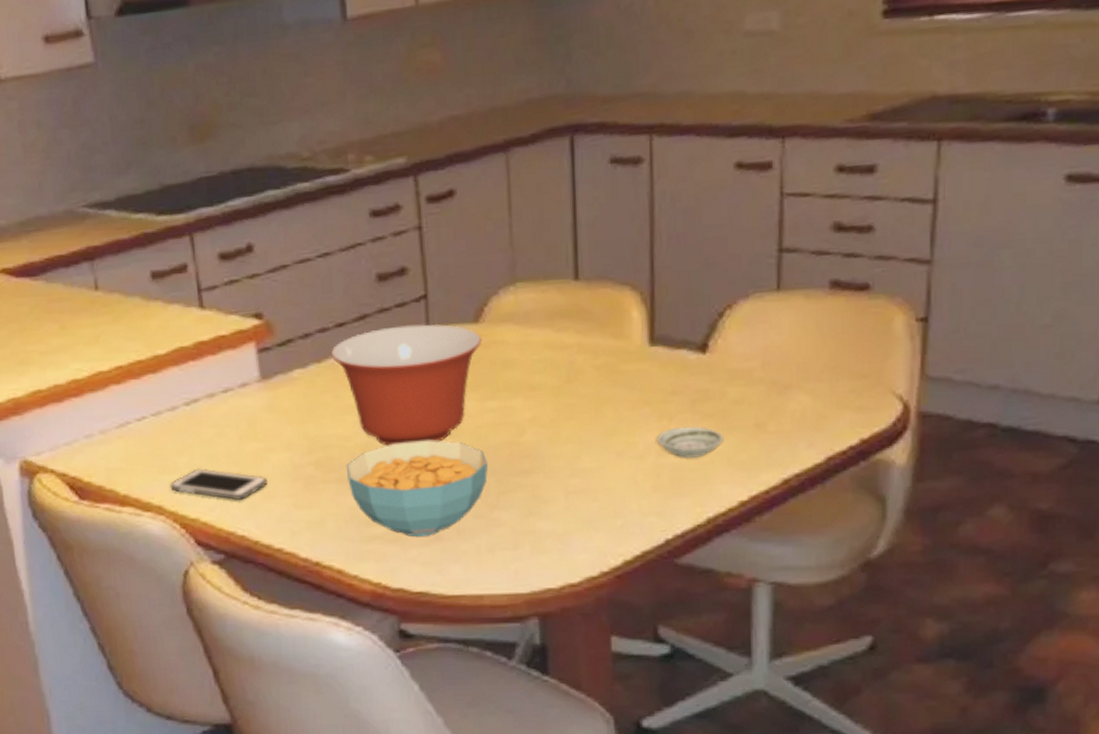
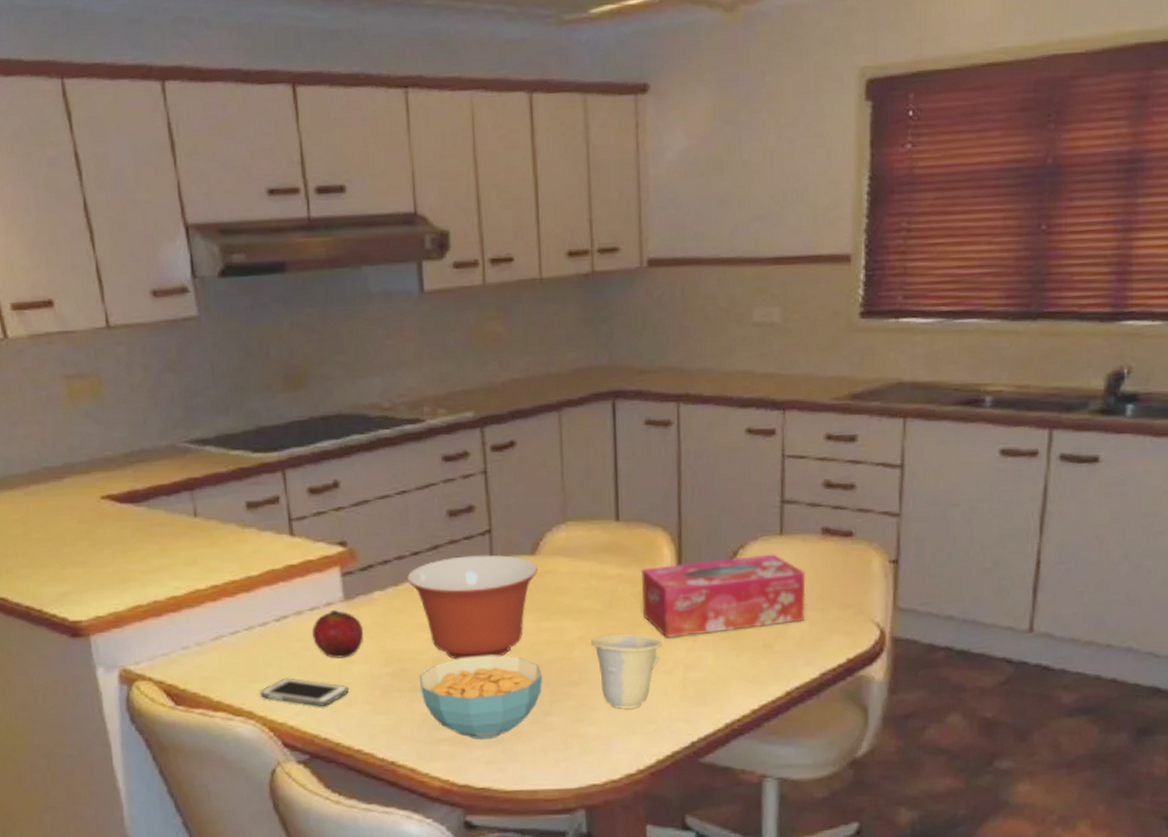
fruit: none [226,391,283,446] -> present [312,609,364,658]
cup: none [545,413,631,501] -> present [591,633,662,709]
tissue box: none [604,314,809,417] -> present [640,554,806,638]
saucer: present [656,426,724,460] -> none [683,646,738,674]

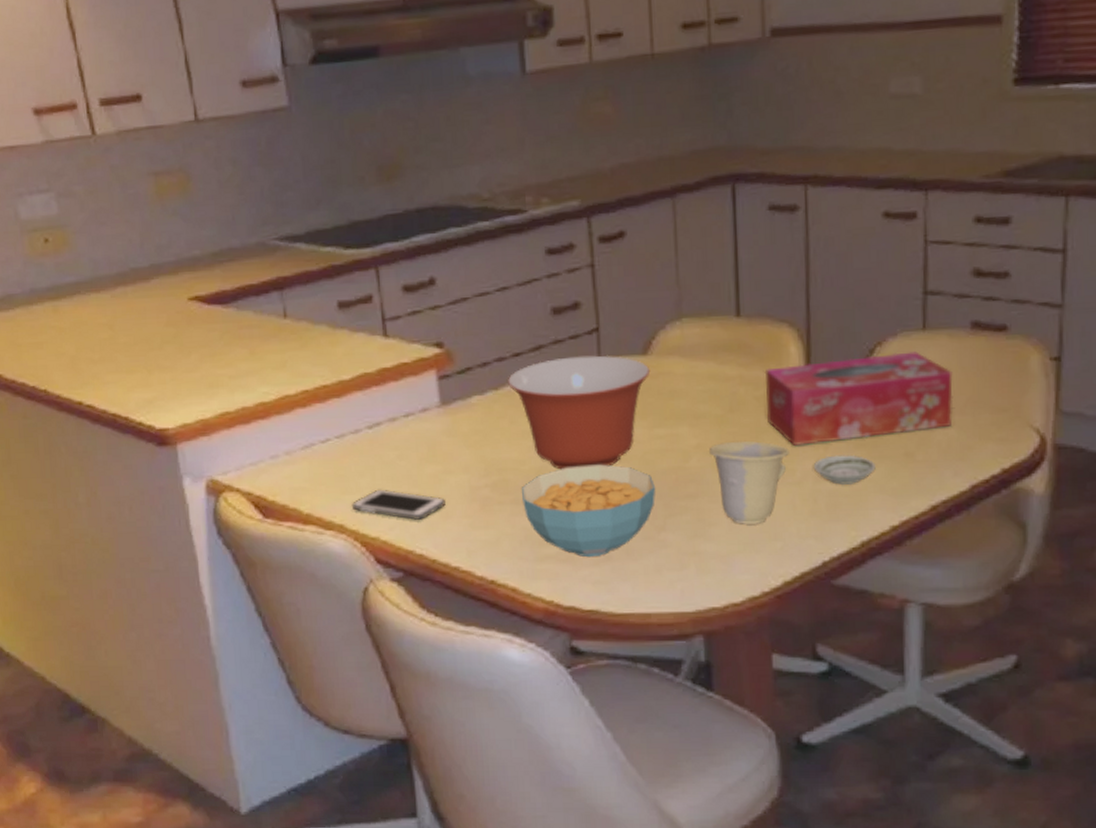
fruit: present [312,609,364,658] -> none [407,415,462,468]
saucer: none [683,646,738,674] -> present [813,455,876,486]

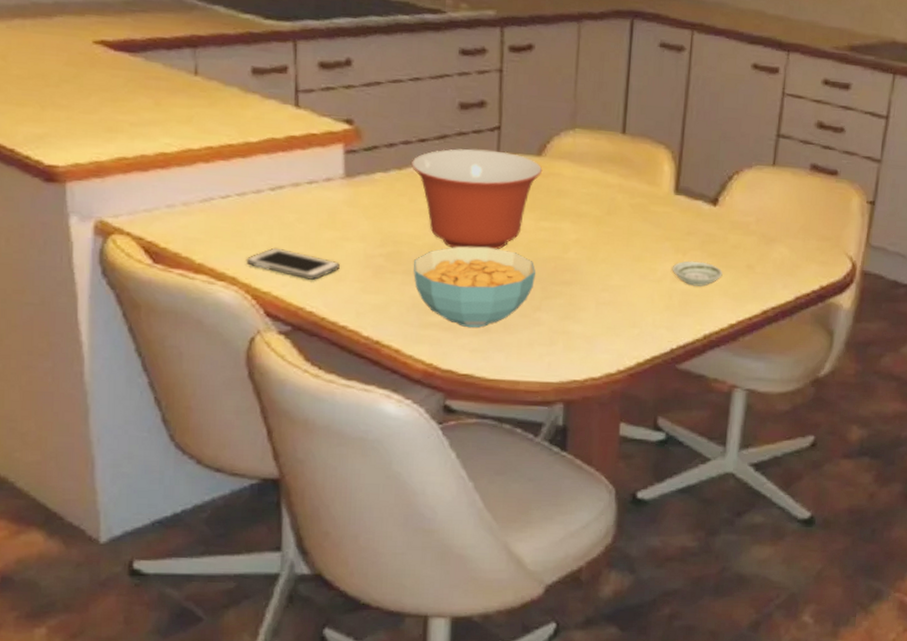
cup: present [709,441,789,524] -> none [586,240,654,312]
tissue box: present [764,351,953,446] -> none [639,181,792,250]

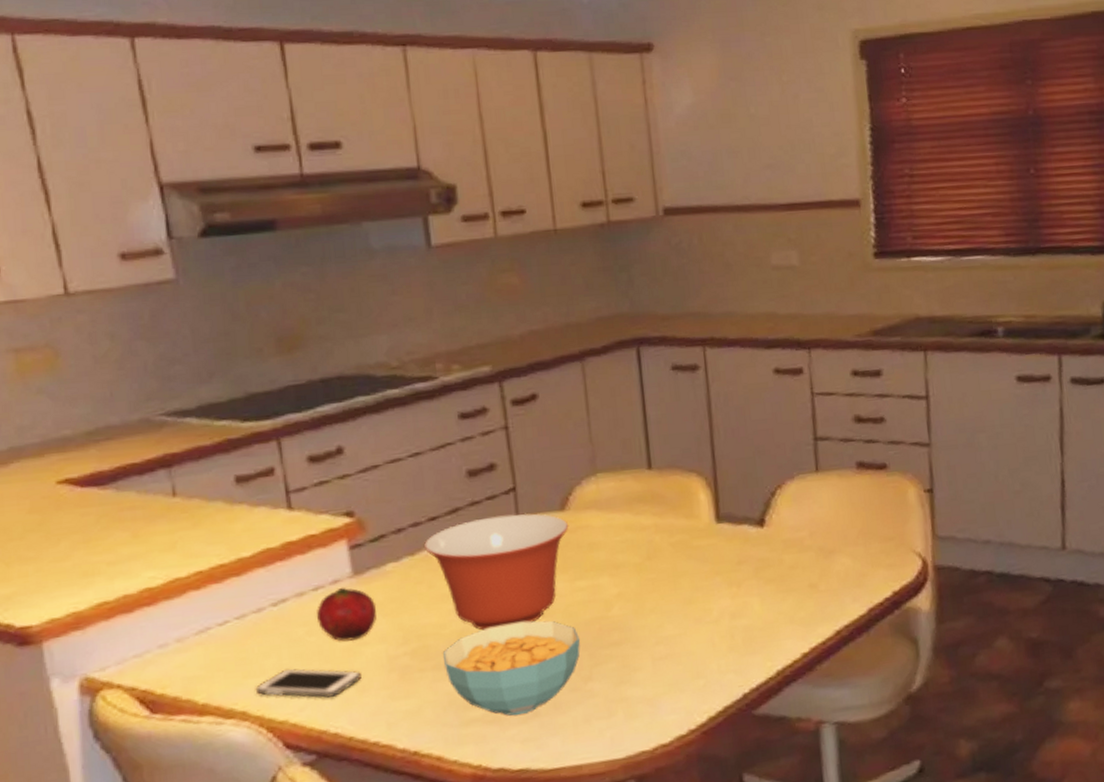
fruit: none [308,185,362,235] -> present [317,587,377,642]
saucer: present [672,261,723,287] -> none [728,590,785,620]

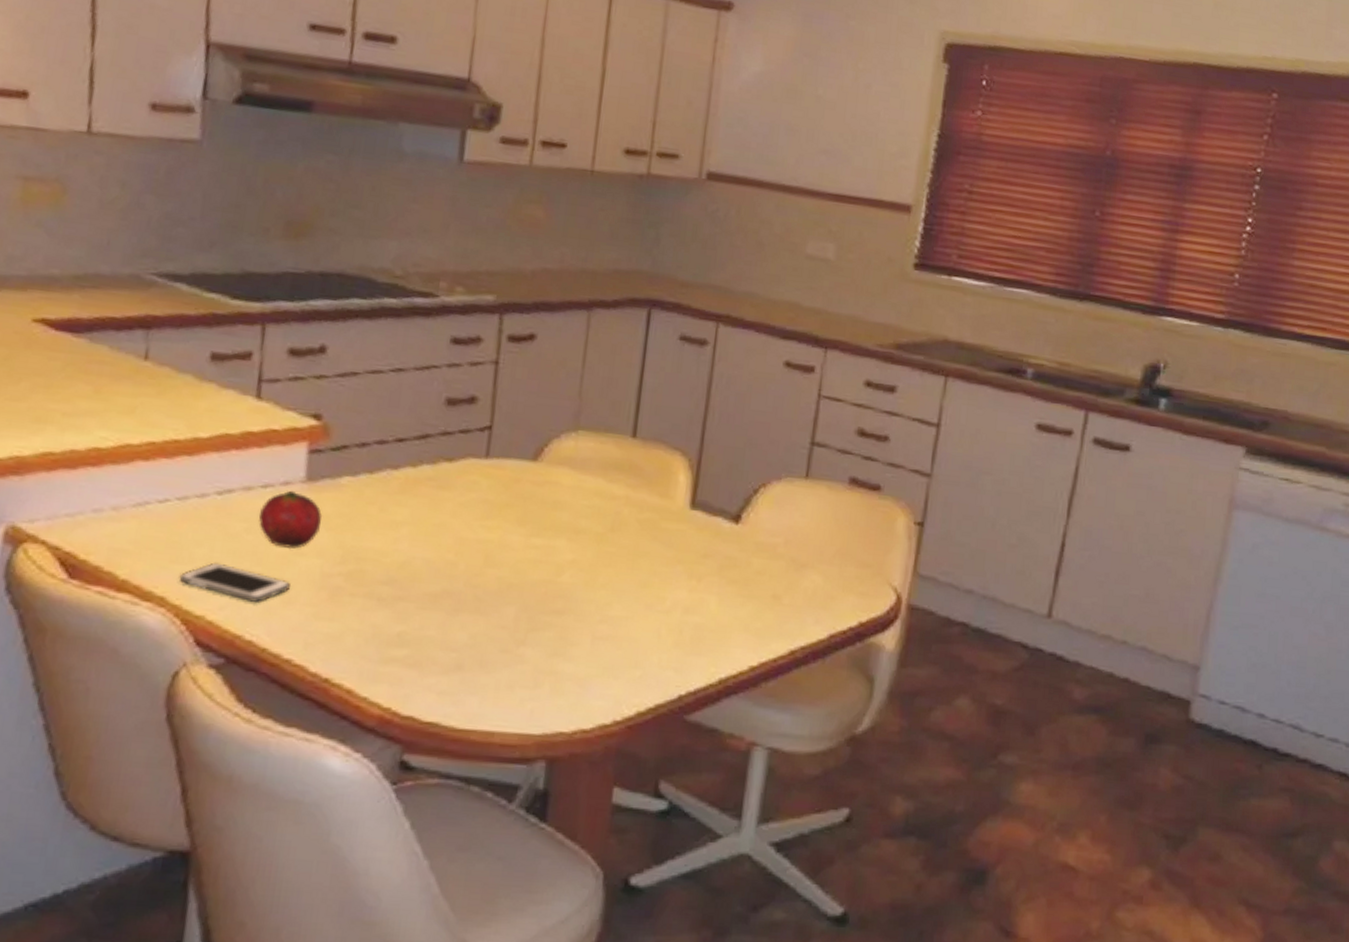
mixing bowl: present [424,513,569,630] -> none [385,450,538,571]
cereal bowl: present [443,621,581,716] -> none [377,565,523,665]

